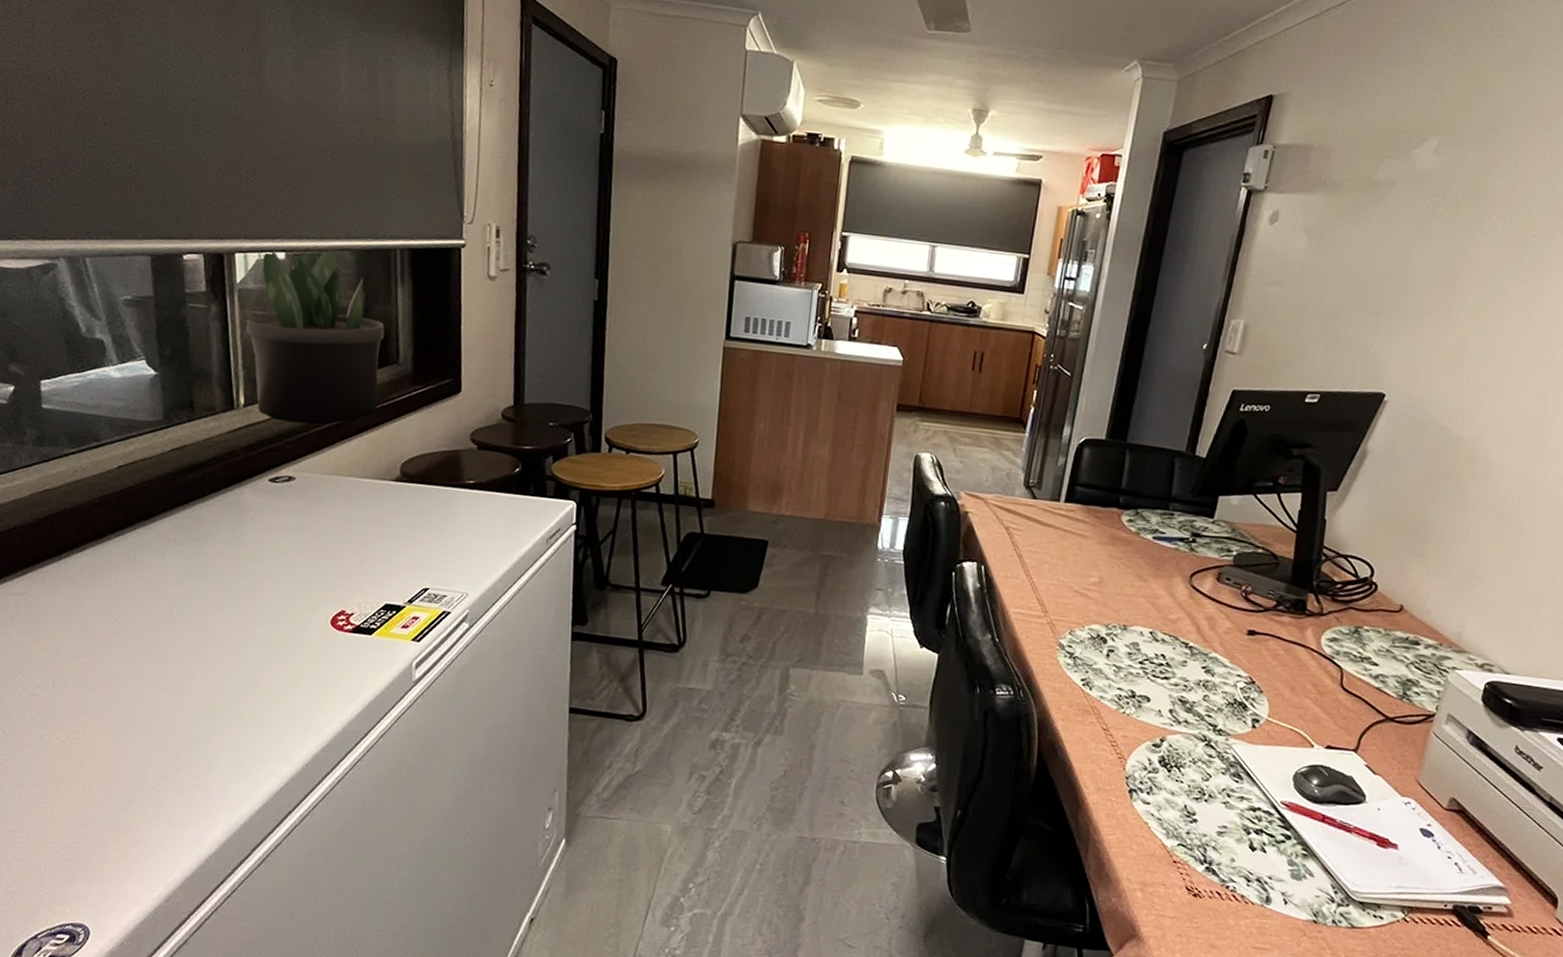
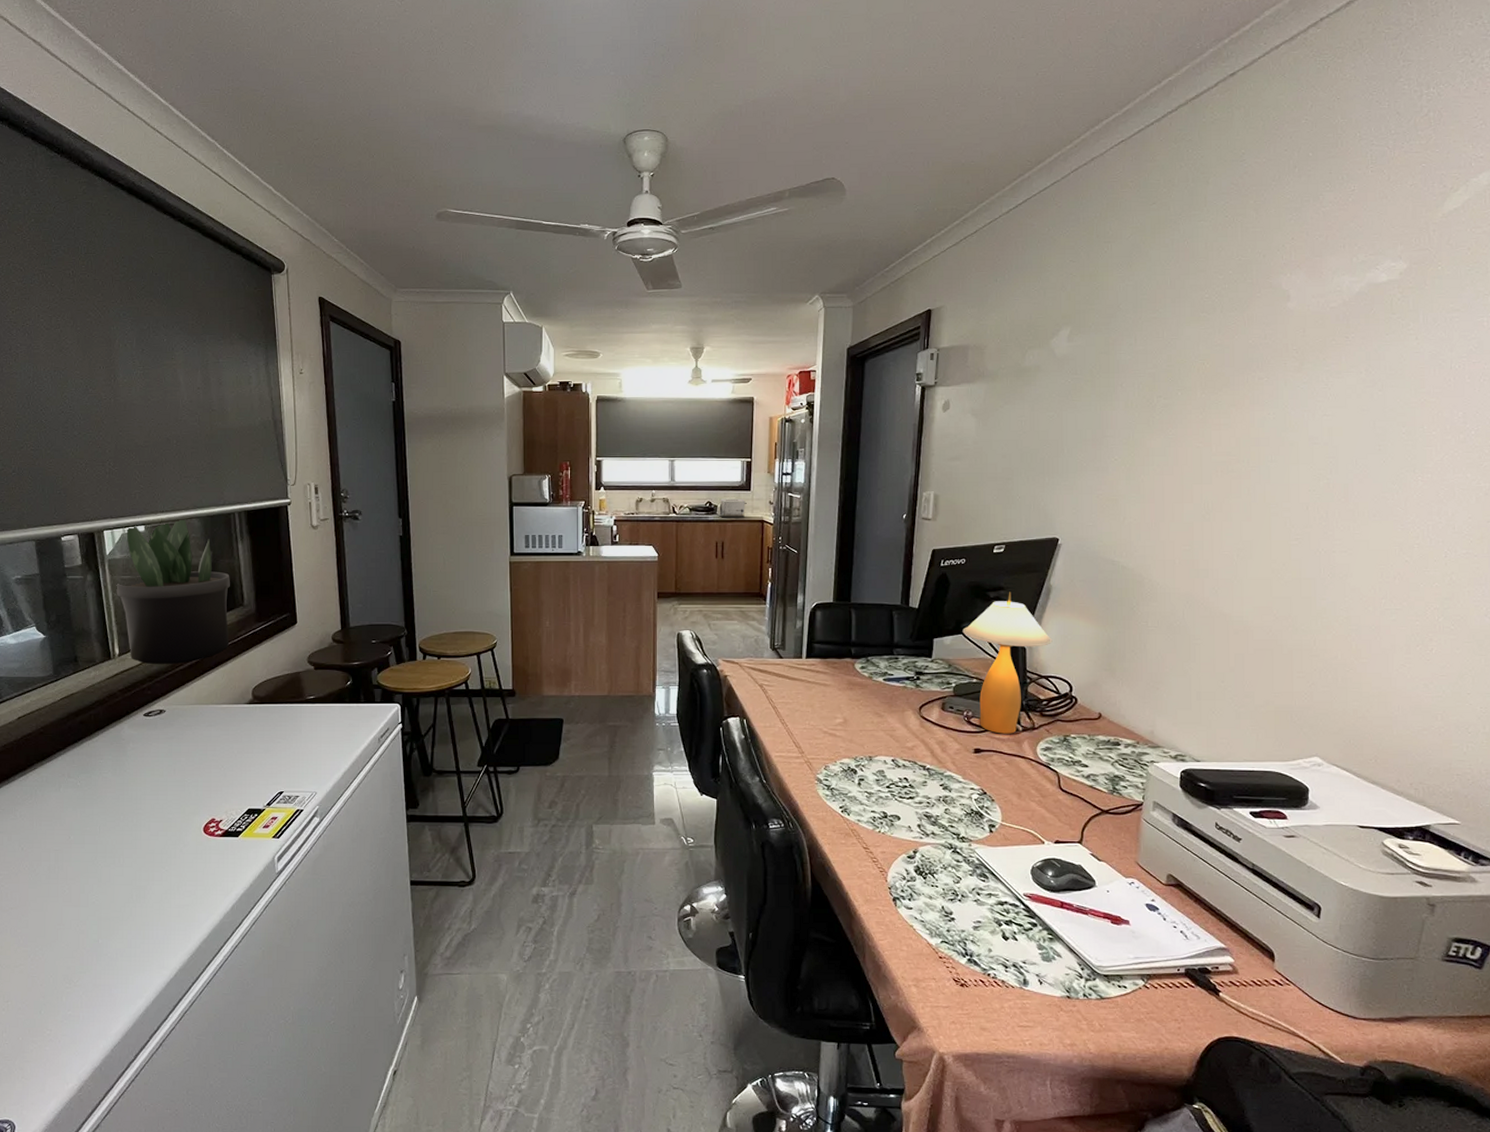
toaster: none [982,299,1018,326] -> present [719,498,747,518]
table lamp: none [1254,451,1360,618] -> present [962,592,1053,734]

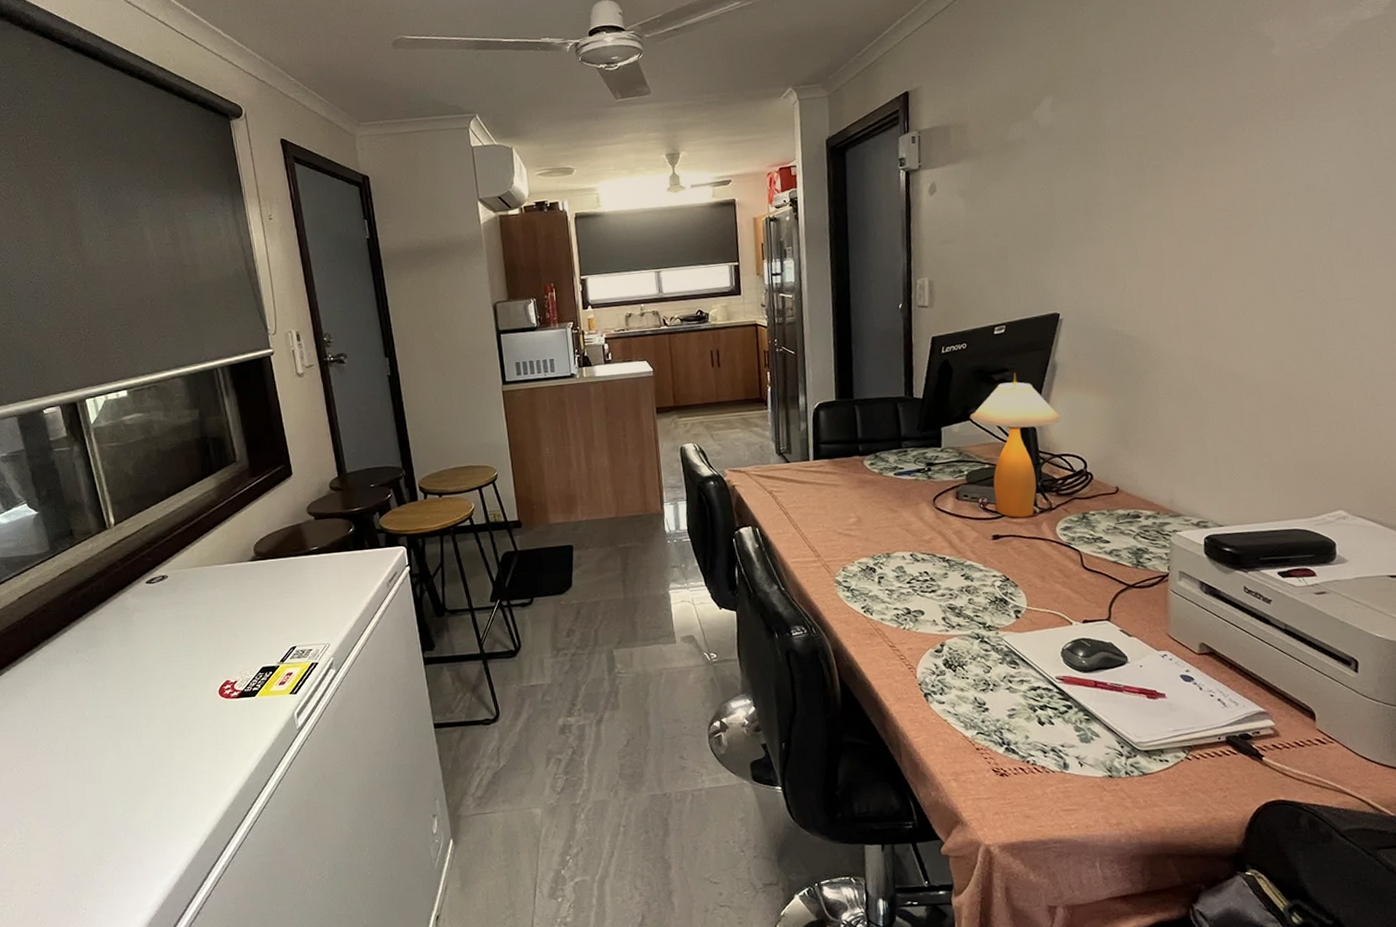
planter: present [116,518,230,665] -> none [104,378,226,531]
toaster: present [719,498,747,518] -> none [710,303,738,326]

